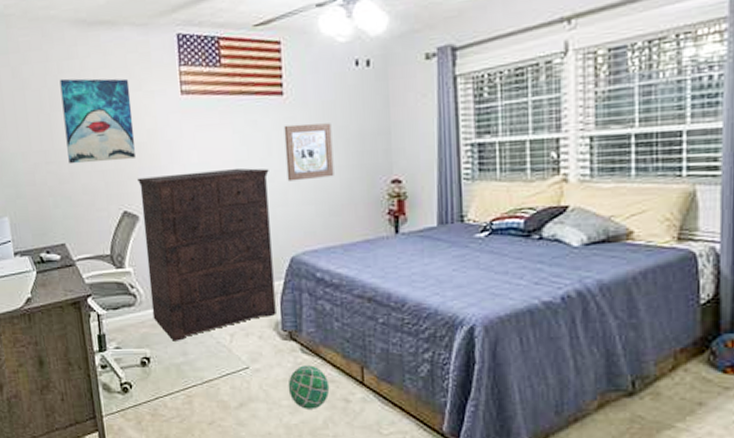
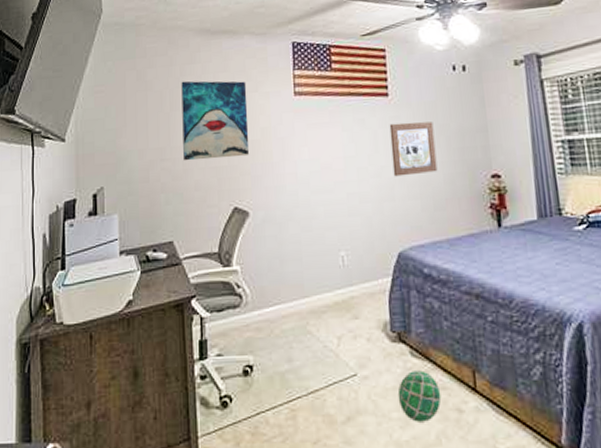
dresser: present [137,168,276,341] -> none [249,164,385,346]

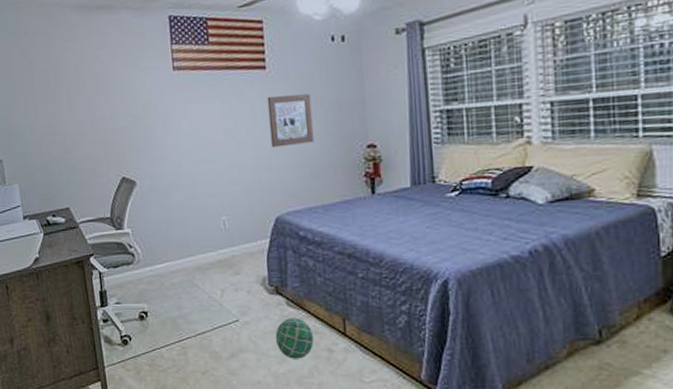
wall art: present [181,81,250,161] -> none [63,57,133,135]

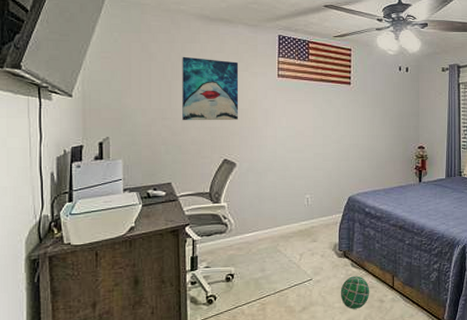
wall art: none [63,57,133,135] -> present [182,56,239,121]
wall art: present [267,94,314,148] -> none [349,105,382,144]

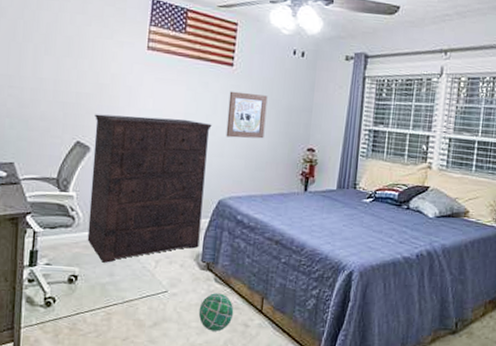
wall art: present [182,56,239,121] -> none [32,14,103,97]
dresser: none [238,133,337,261] -> present [87,114,212,263]
wall art: none [349,105,382,144] -> present [226,91,268,139]

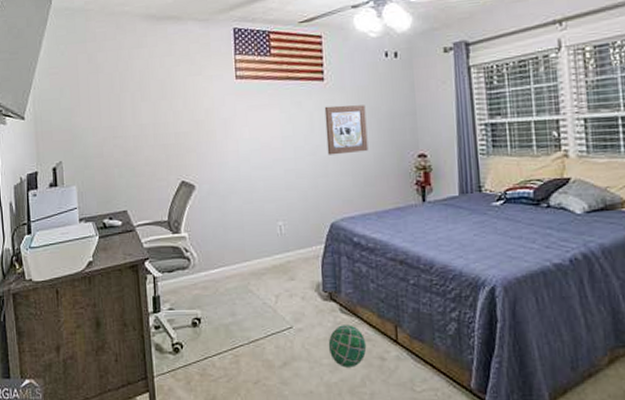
dresser: present [87,114,212,263] -> none [195,143,318,302]

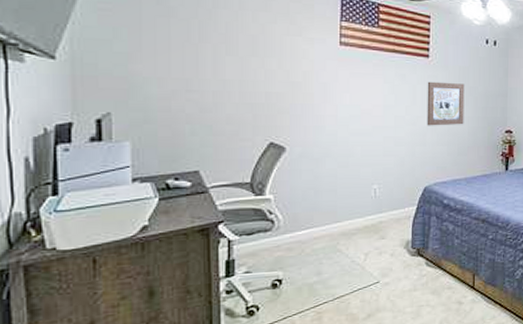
volleyball: present [328,325,367,368] -> none [412,276,447,314]

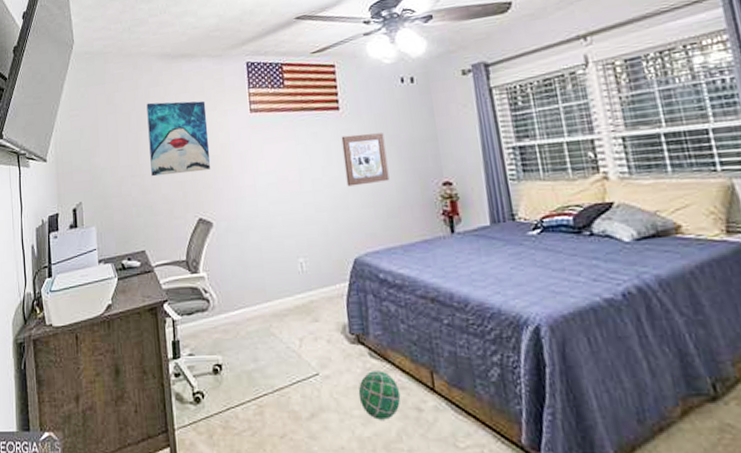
wall art: none [213,13,290,96] -> present [146,101,211,177]
volleyball: none [412,276,447,314] -> present [358,371,401,420]

